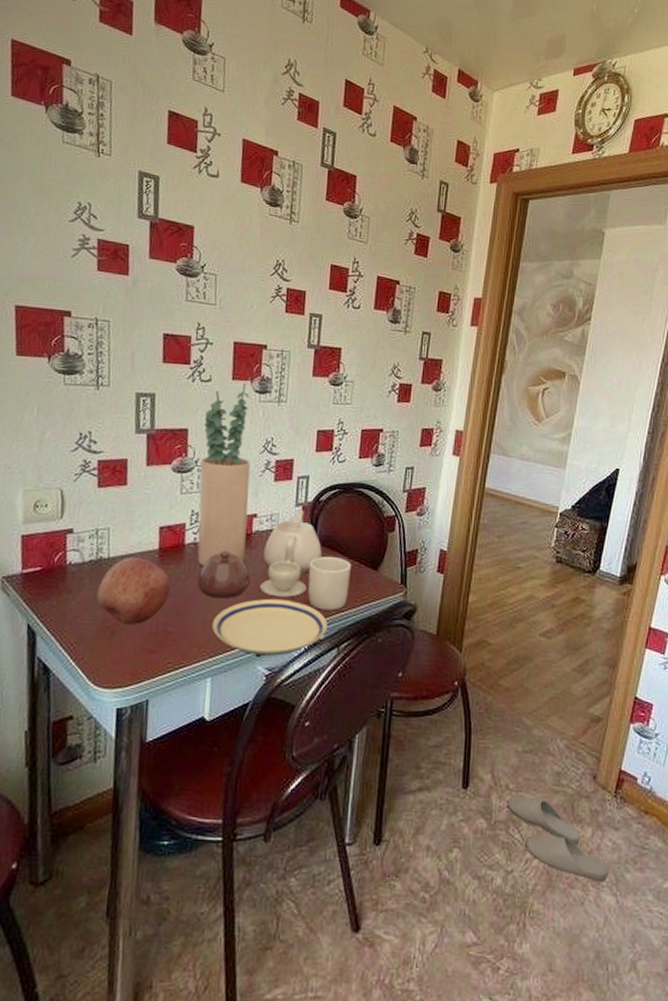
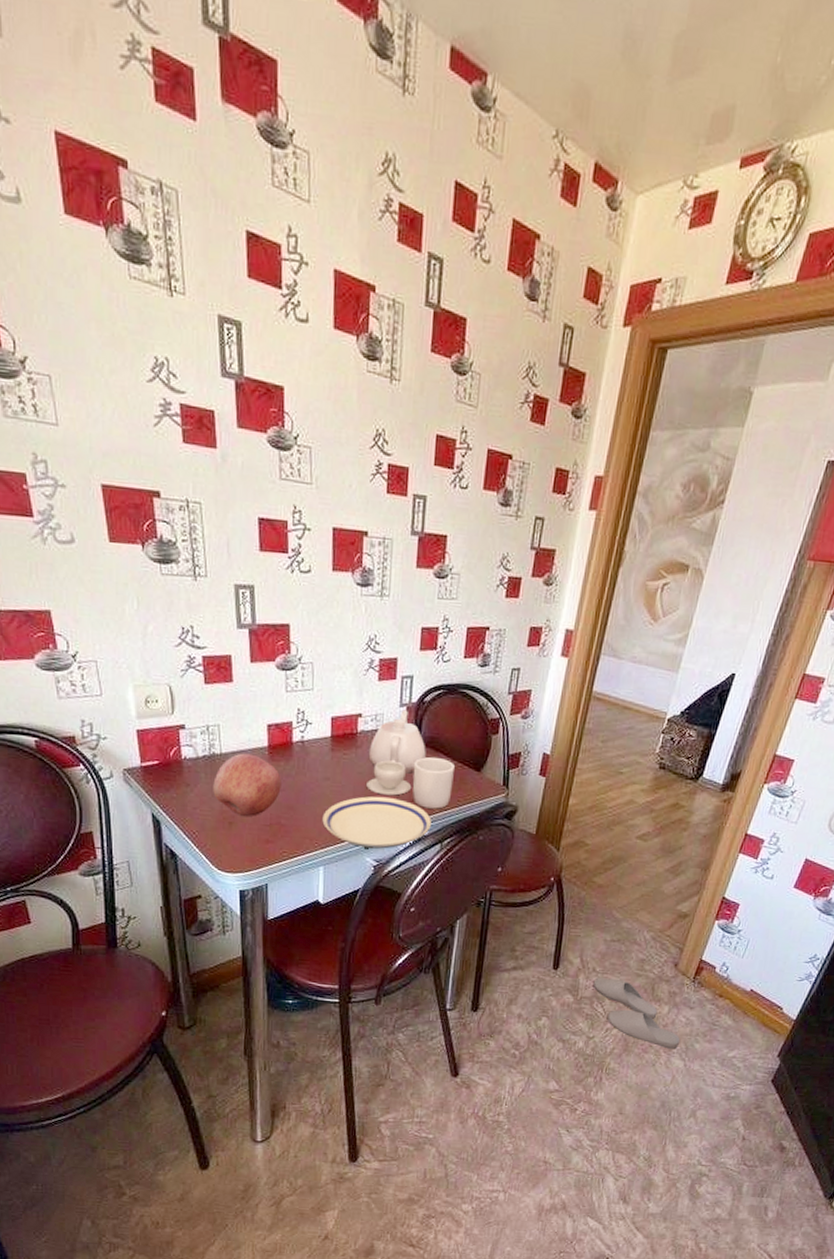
vase: present [197,383,251,567] -> none [303,575,354,764]
sugar bowl: present [197,551,250,599] -> none [306,749,357,795]

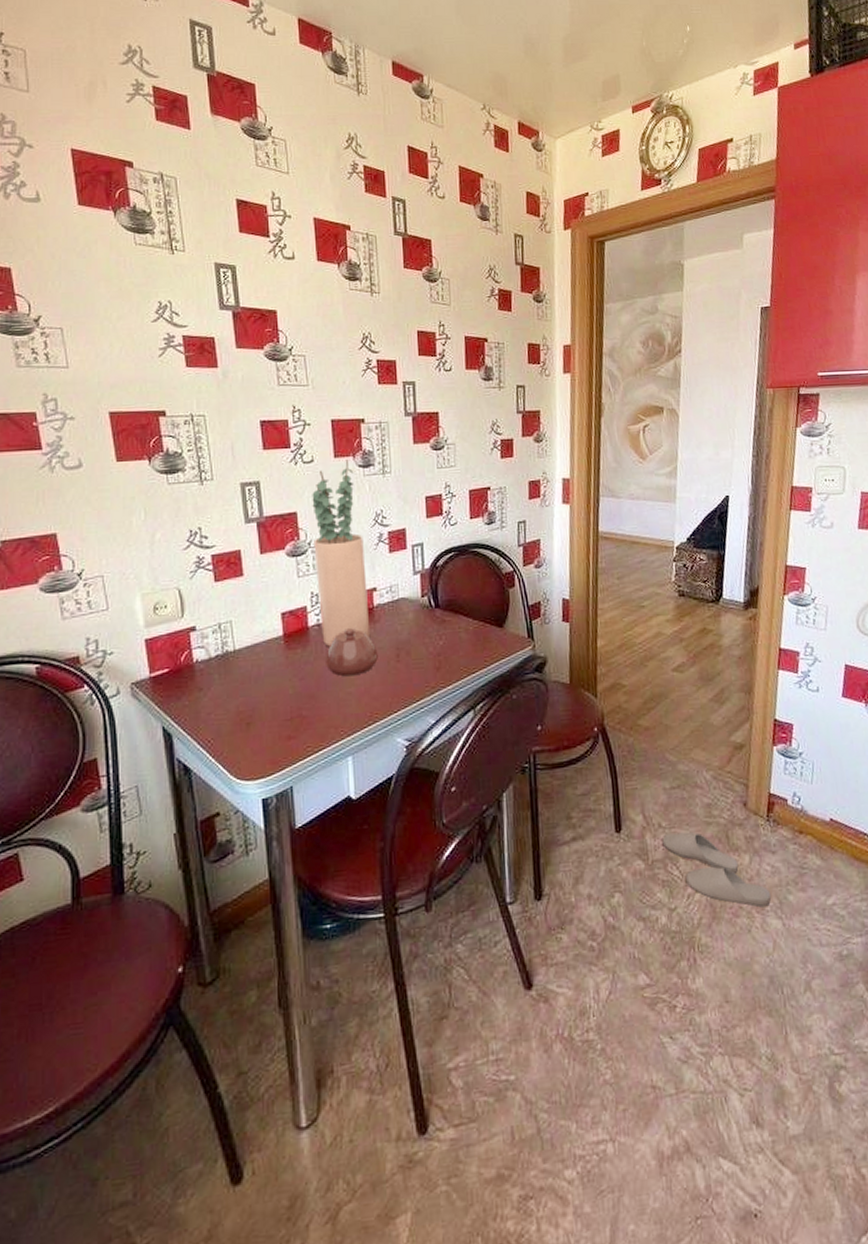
fruit: present [213,753,281,817] -> none [228,645,300,714]
vase: none [303,575,354,764] -> present [312,459,371,647]
sugar bowl: none [306,749,357,795] -> present [325,628,378,676]
plate: present [322,796,431,849] -> none [346,669,461,728]
teacup: present [366,760,412,796] -> none [389,630,436,667]
teapot: present [368,709,427,774] -> none [387,577,447,641]
mug: present [412,756,456,809] -> none [434,619,478,674]

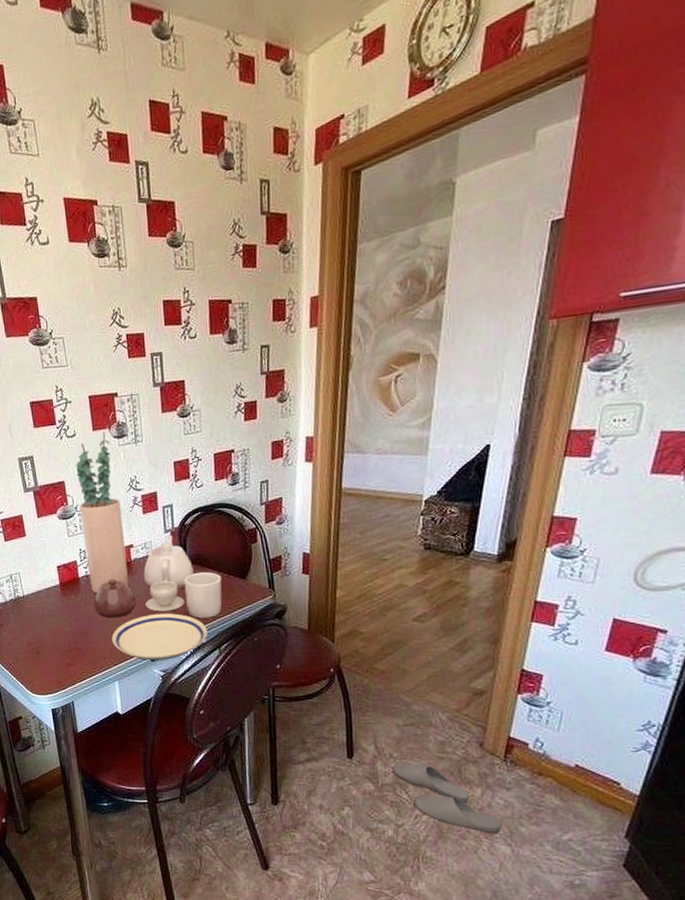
plate: none [346,669,461,728] -> present [111,613,208,661]
teapot: none [387,577,447,641] -> present [143,534,195,590]
teacup: none [389,630,436,667] -> present [145,580,185,612]
mug: none [434,619,478,674] -> present [184,571,223,619]

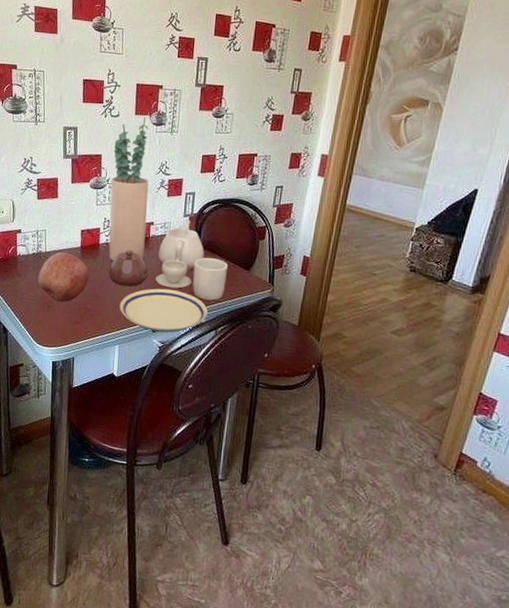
fruit: none [20,592,75,645] -> present [38,252,90,302]
slippers: present [392,763,502,834] -> none [354,462,445,542]

